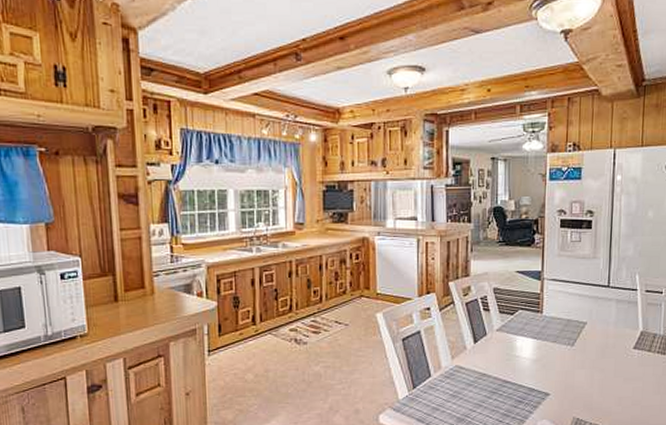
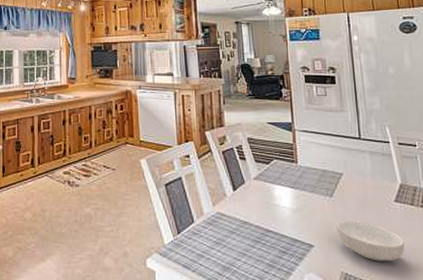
cereal bowl: none [573,368,636,406] -> present [336,220,405,261]

